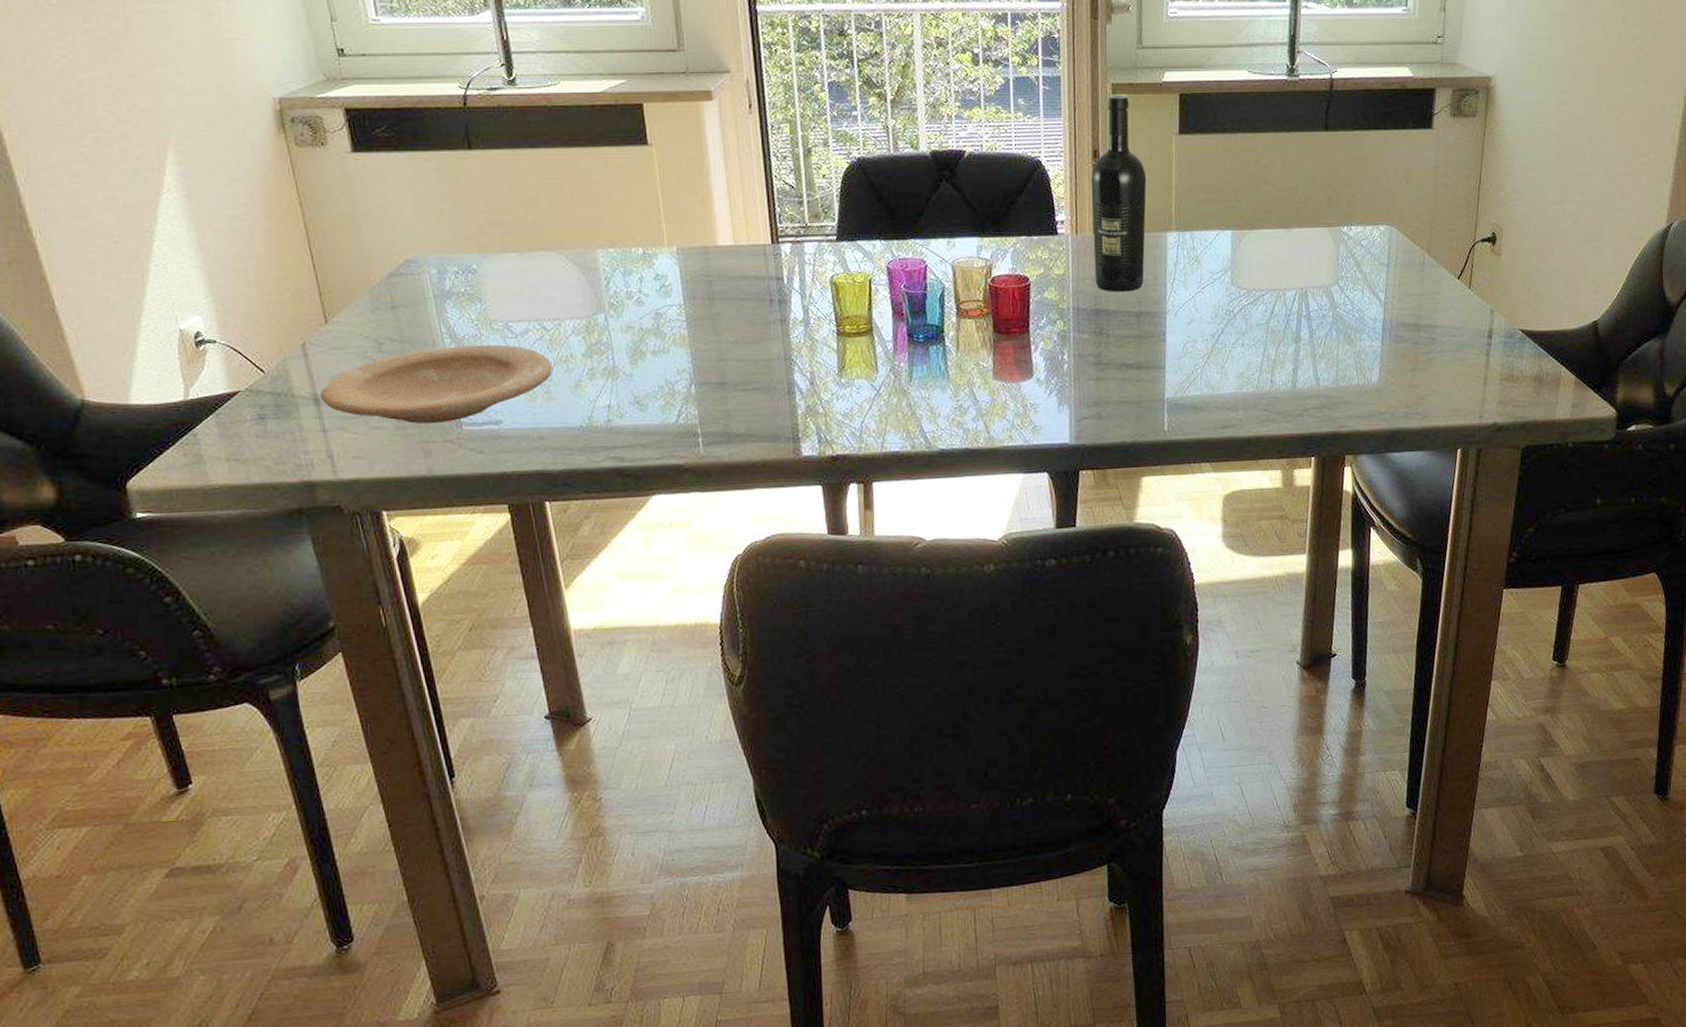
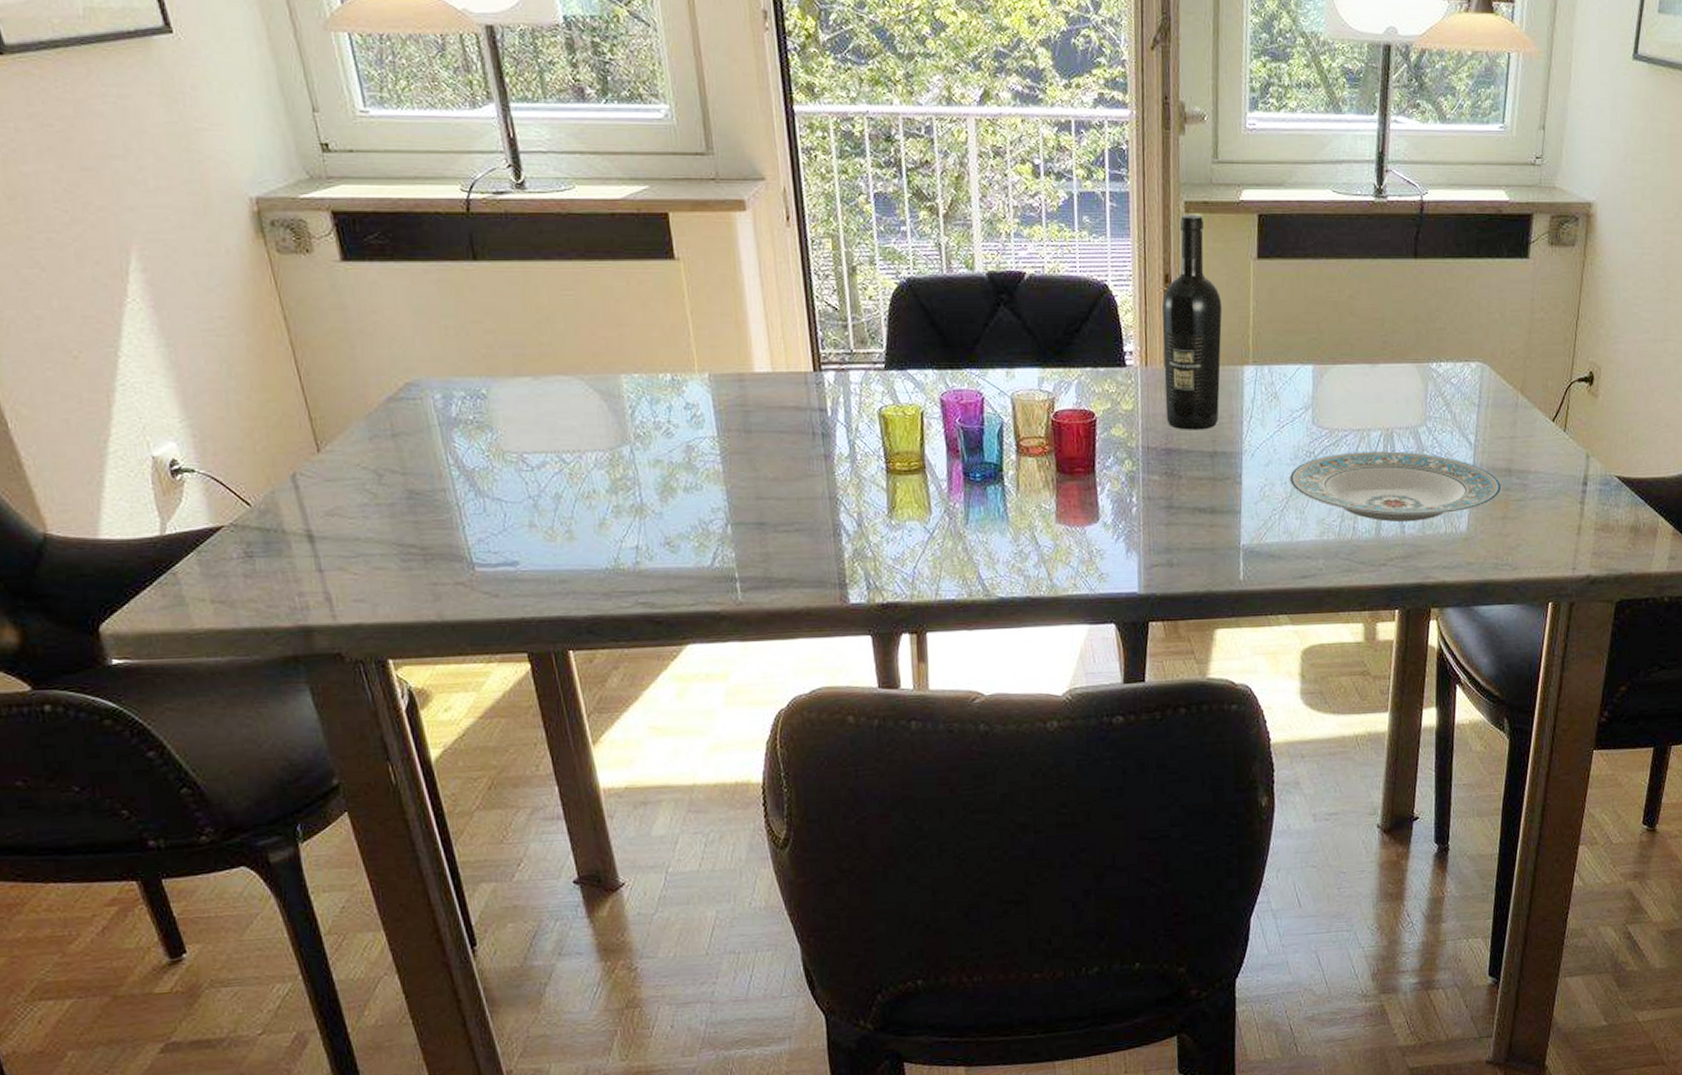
plate: present [320,344,553,424] -> none [314,478,574,564]
plate: none [1210,309,1411,375] -> present [1289,451,1502,522]

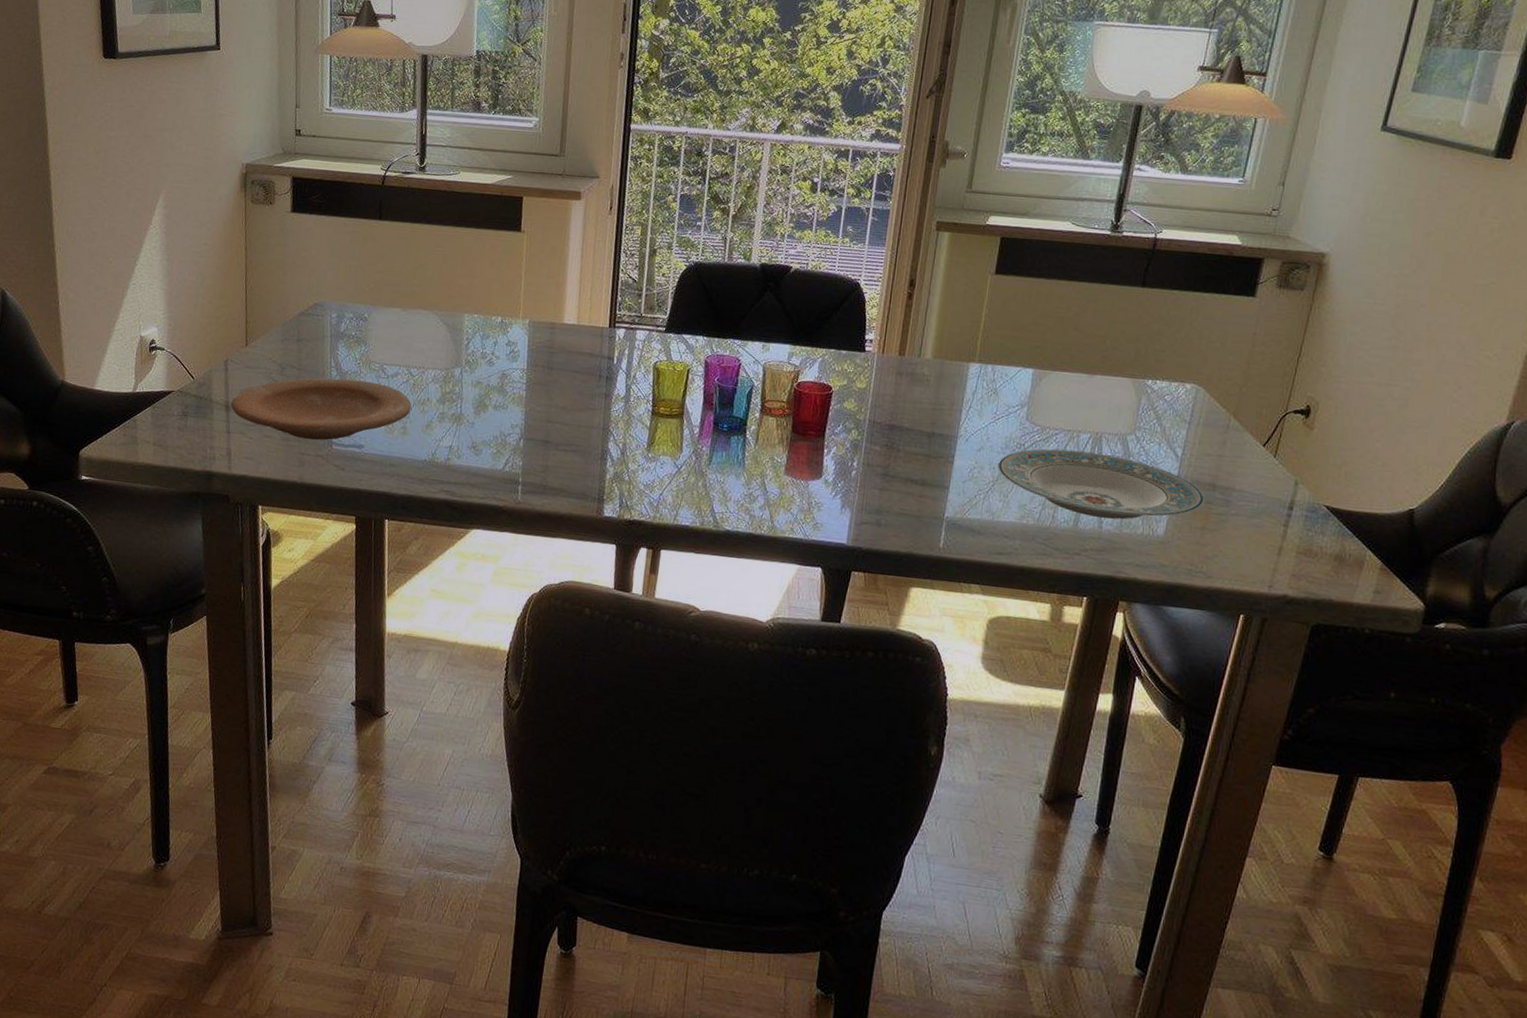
plate: none [314,478,574,564] -> present [230,378,412,440]
wine bottle: present [1162,215,1223,430] -> none [893,232,958,413]

